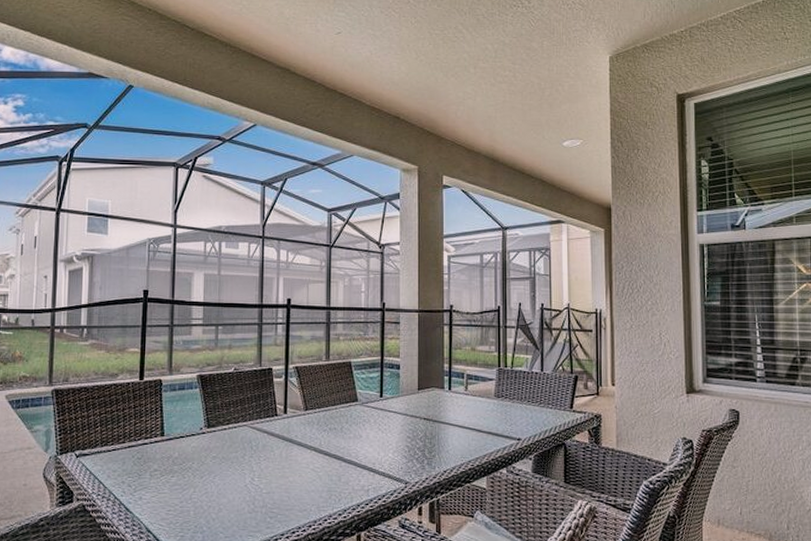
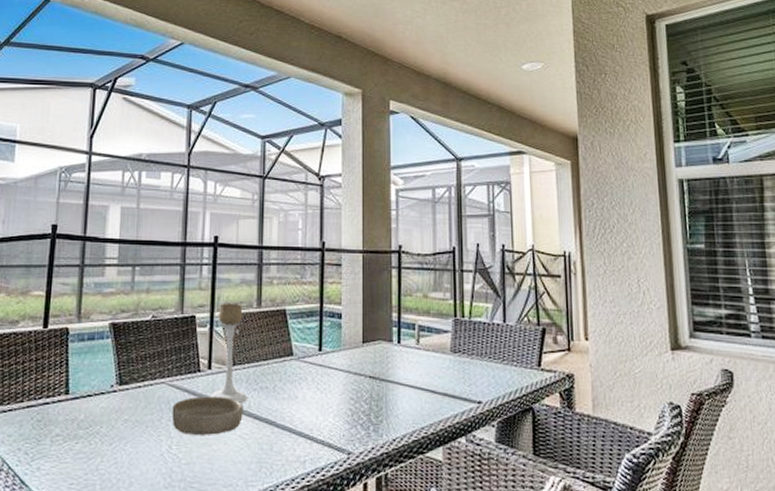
bowl: none [253,436,315,469] -> present [172,396,243,435]
candle holder: none [286,356,319,442] -> present [209,303,248,403]

